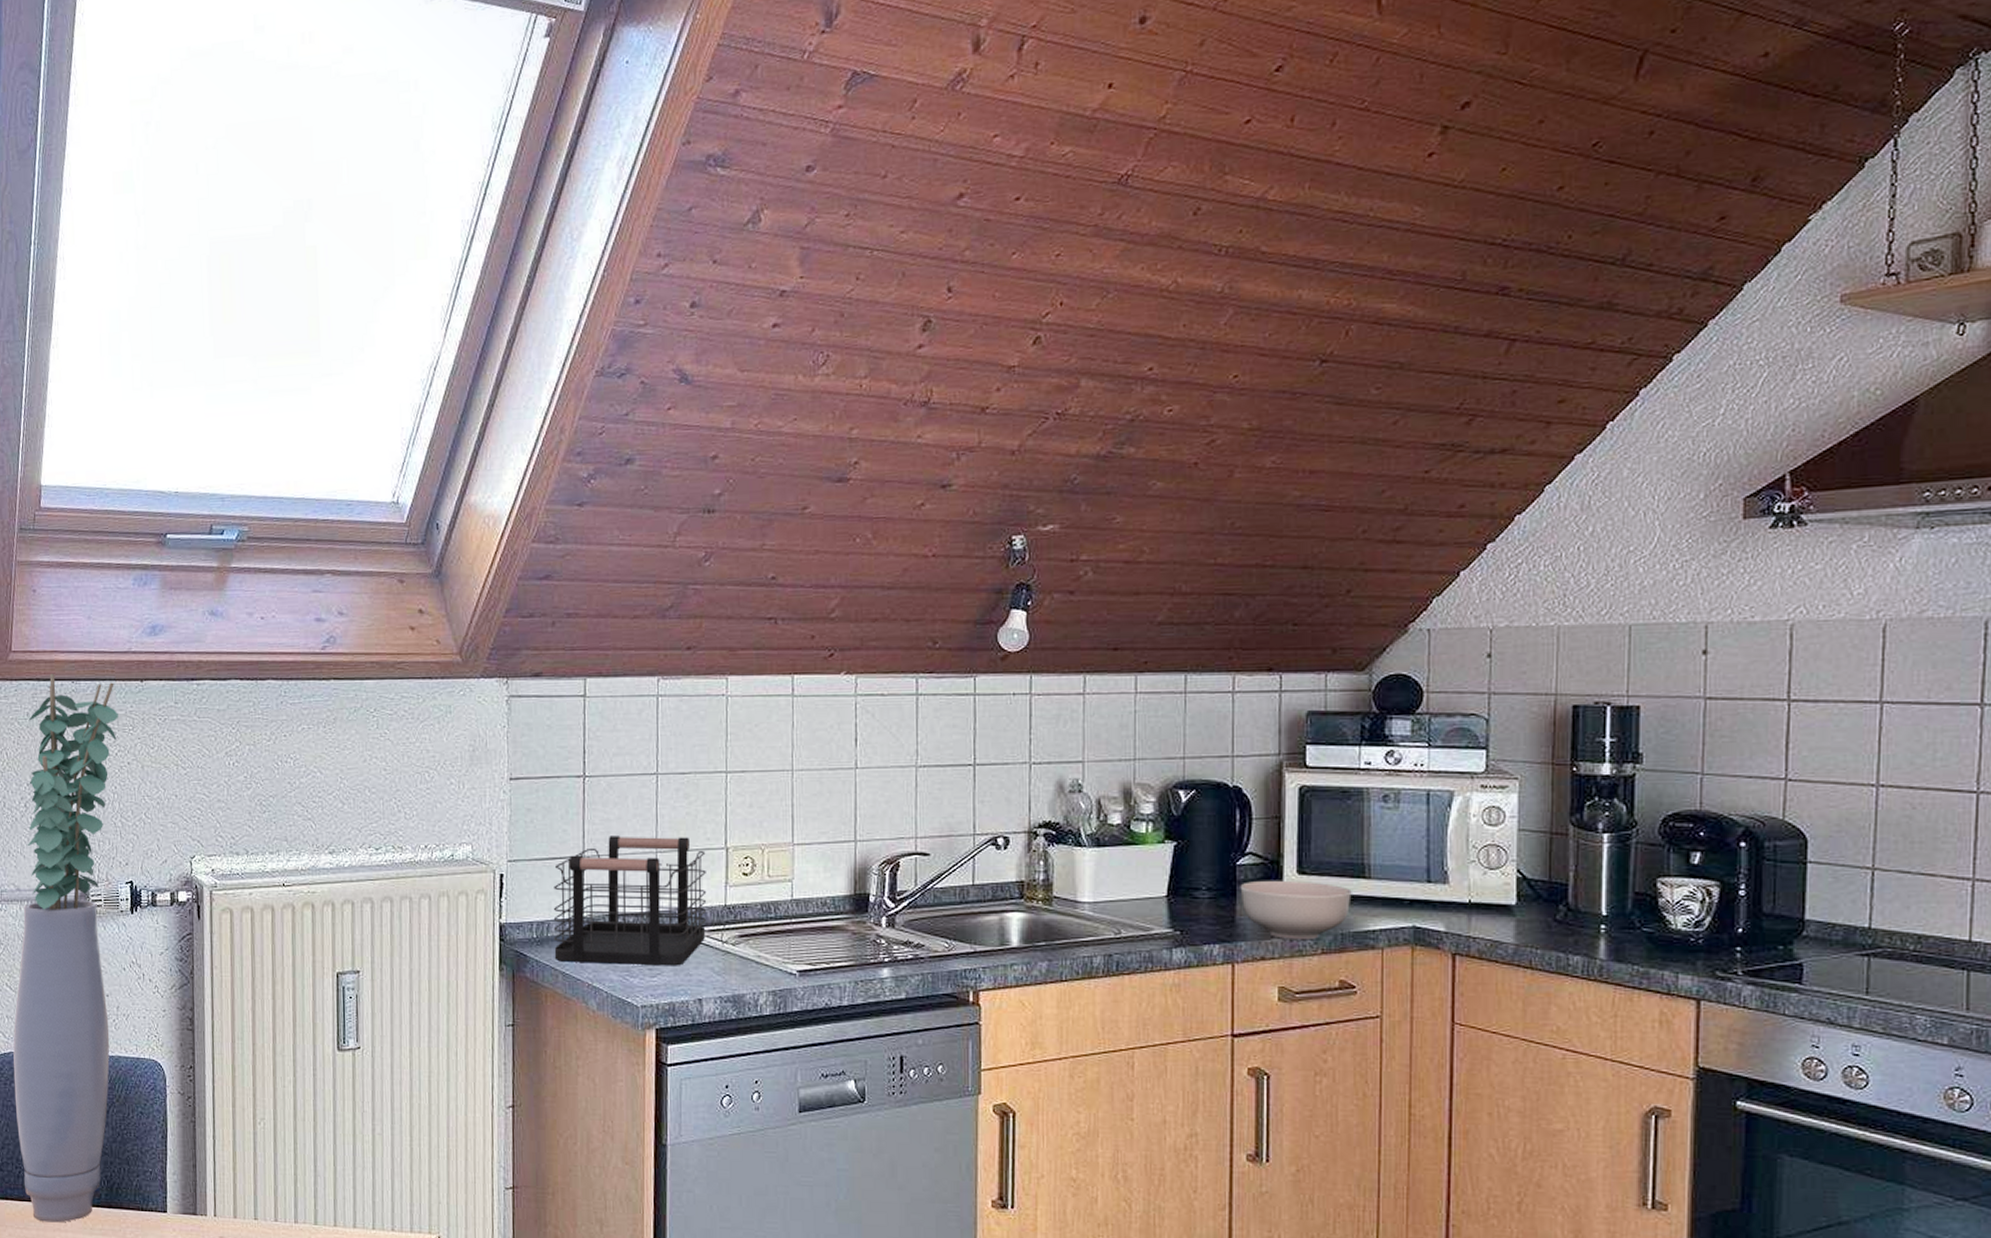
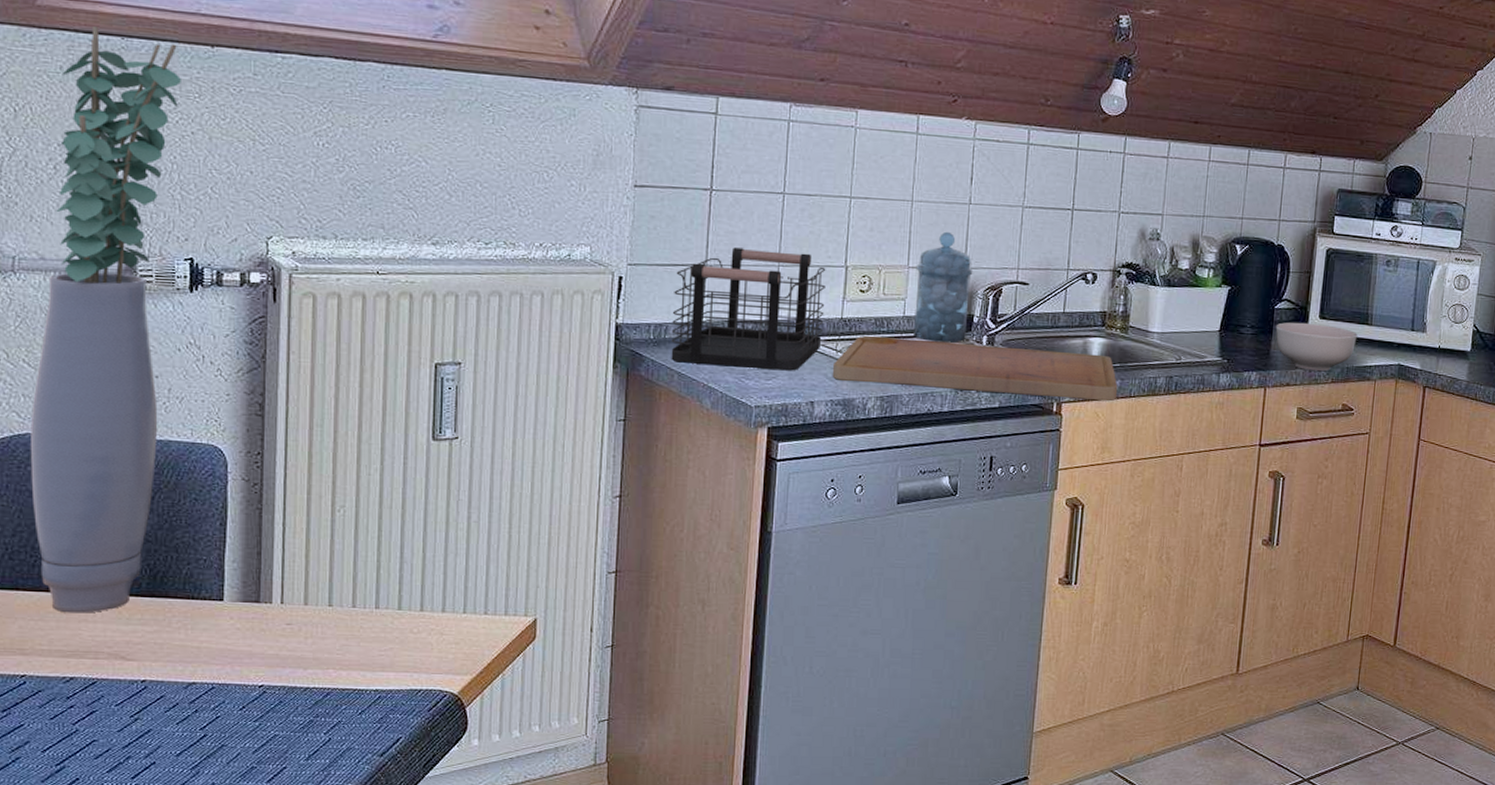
cutting board: none [719,923,1046,988] -> present [832,335,1118,402]
canister: none [801,801,865,926] -> present [912,231,973,343]

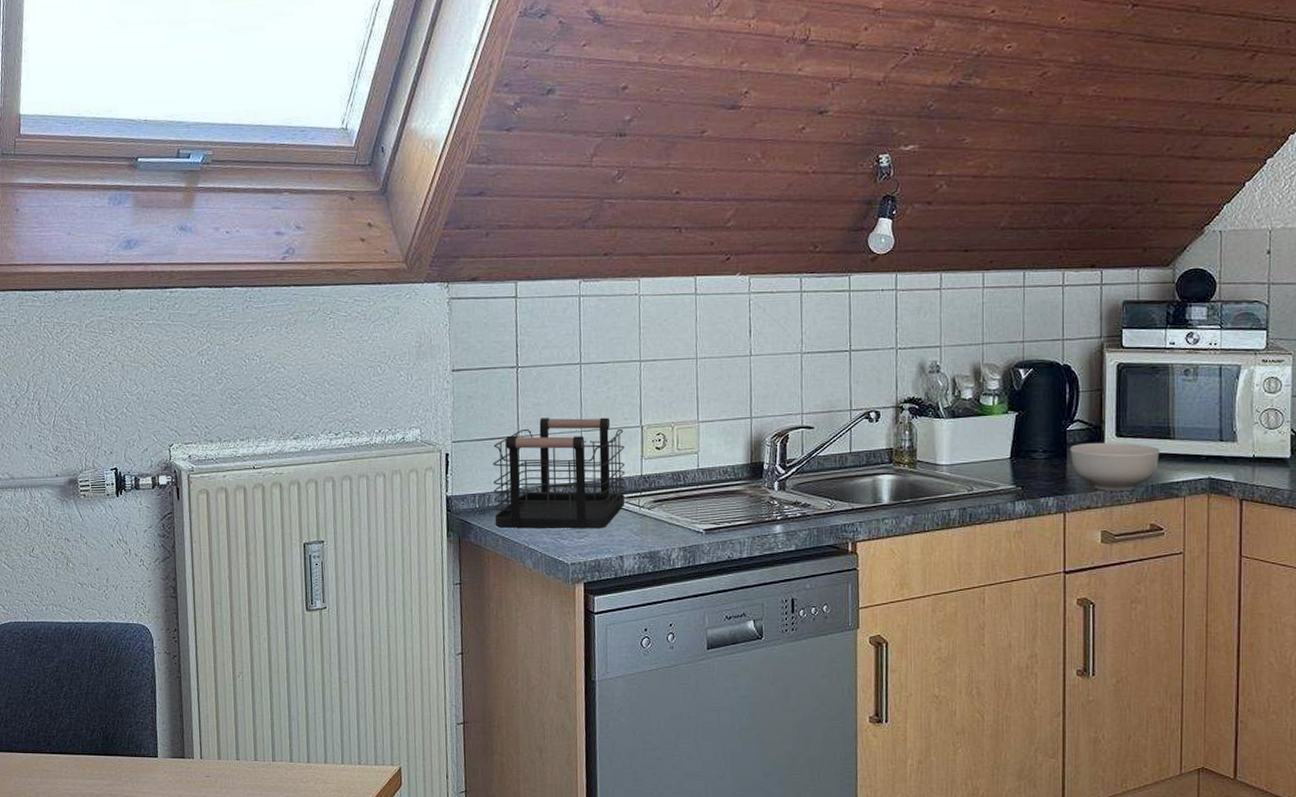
vase: present [30,25,181,613] -> none [12,283,102,770]
cutting board: present [832,335,1118,402] -> none [637,489,911,538]
canister: present [912,231,973,343] -> none [705,384,760,491]

